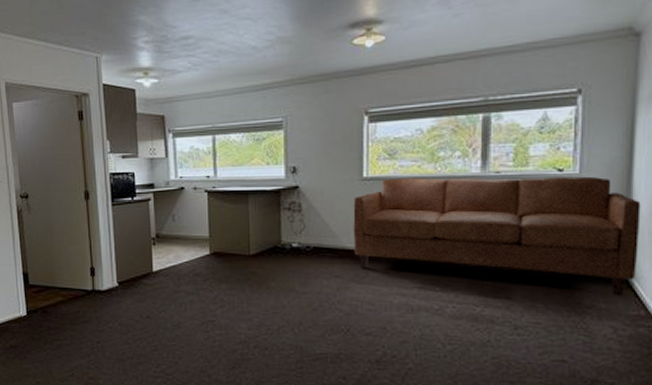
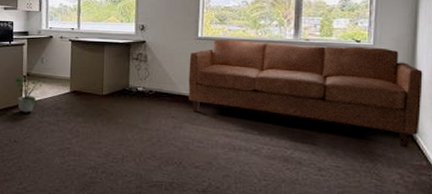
potted plant: none [141,233,179,282] -> present [15,72,45,113]

